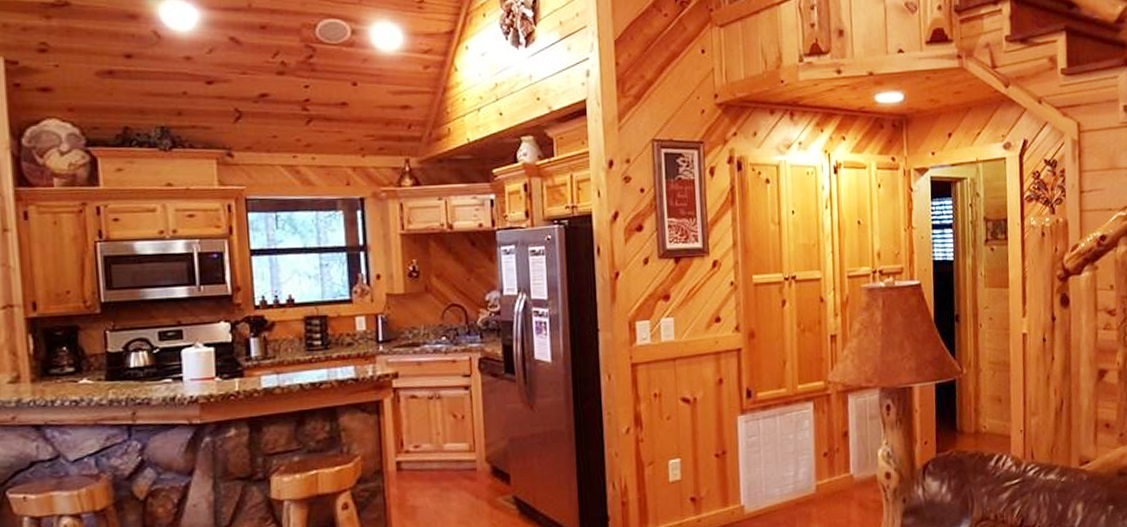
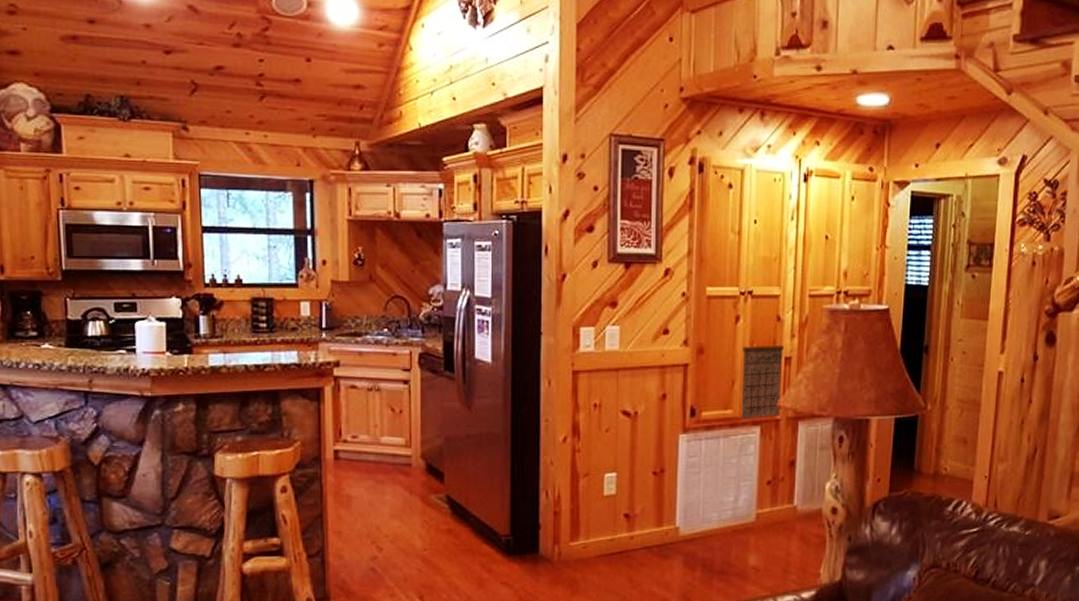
calendar: none [790,313,831,396] -> present [741,332,784,419]

